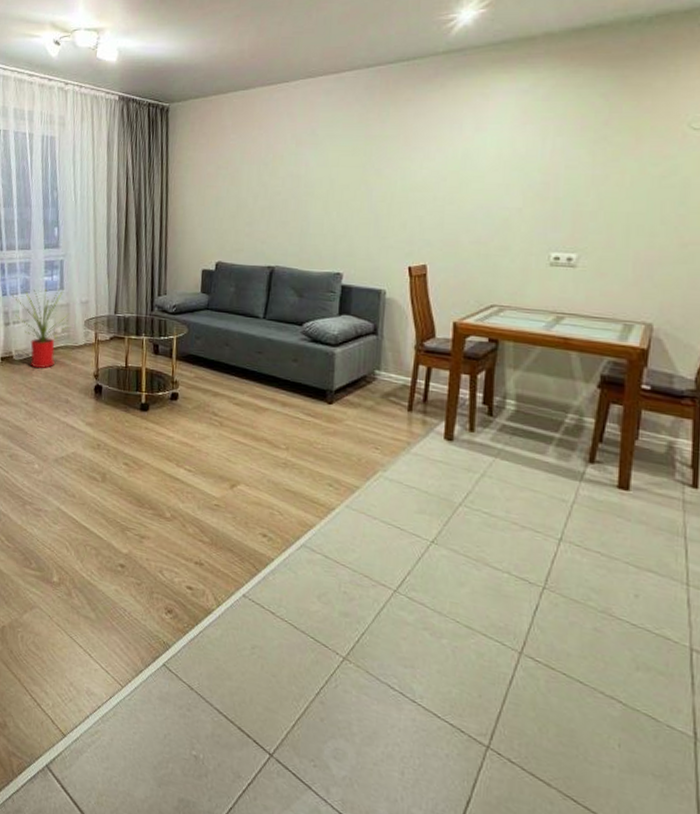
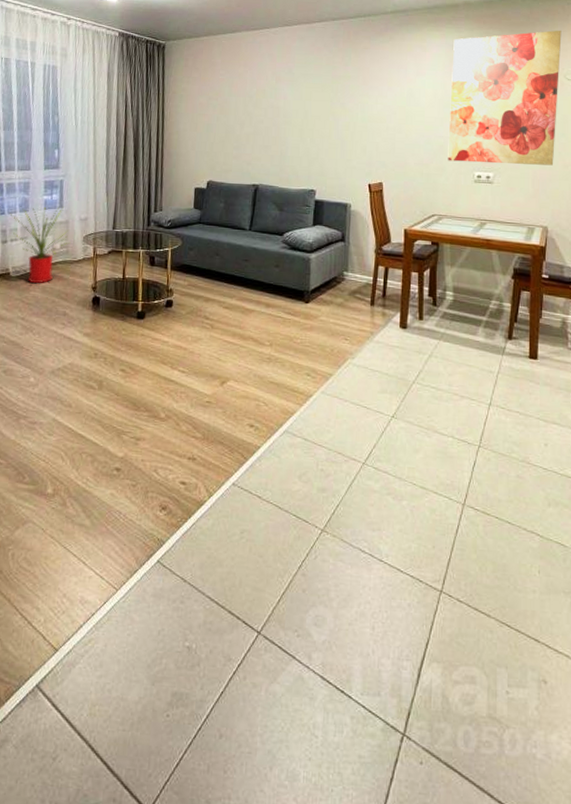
wall art: none [514,61,687,244] -> present [448,30,562,166]

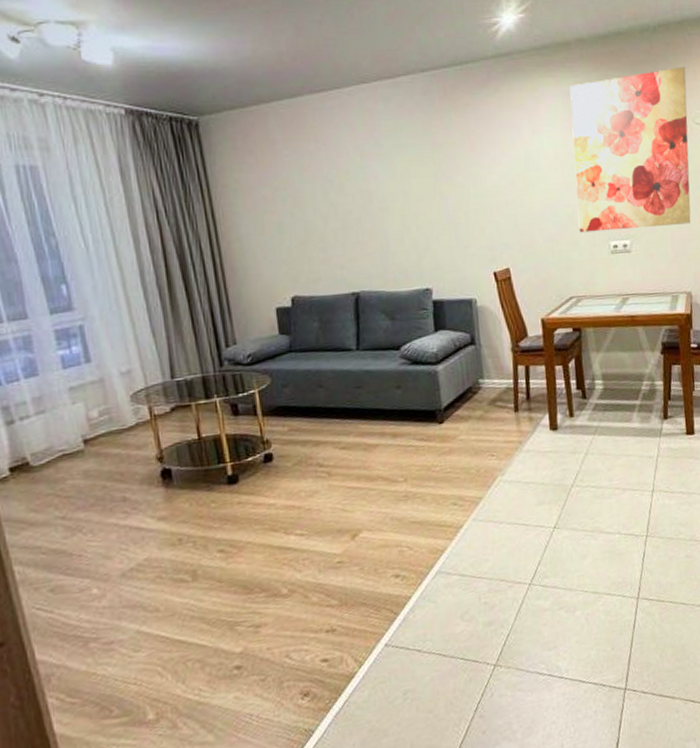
house plant: present [10,206,69,284] -> none [9,361,111,470]

